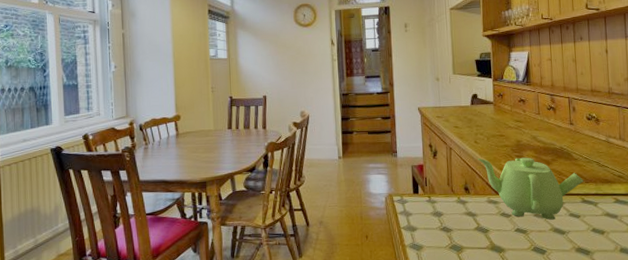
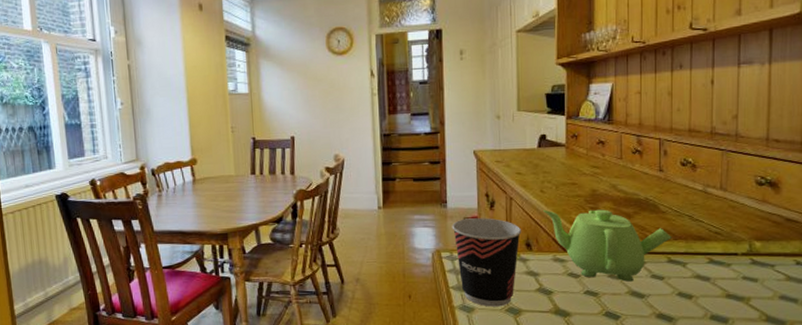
cup: none [401,165,461,245] -> present [451,218,522,307]

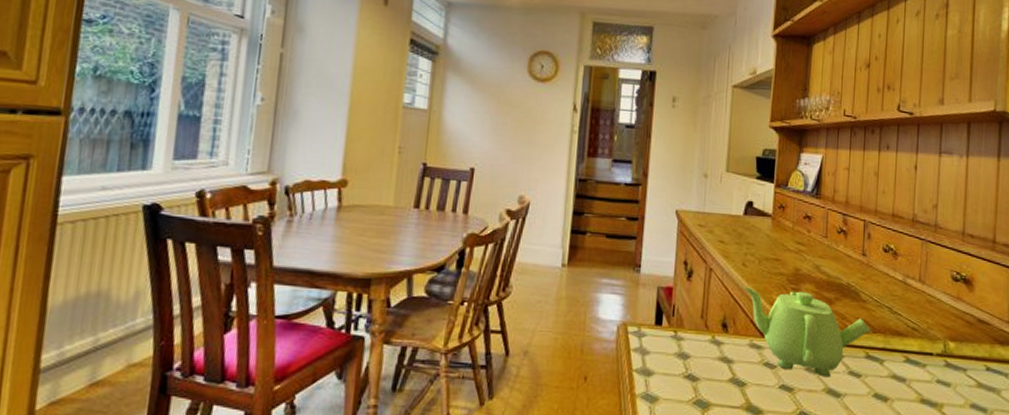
cup: present [451,218,522,307] -> none [643,288,719,398]

